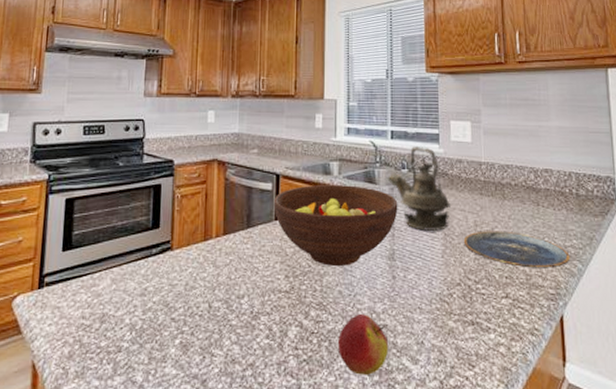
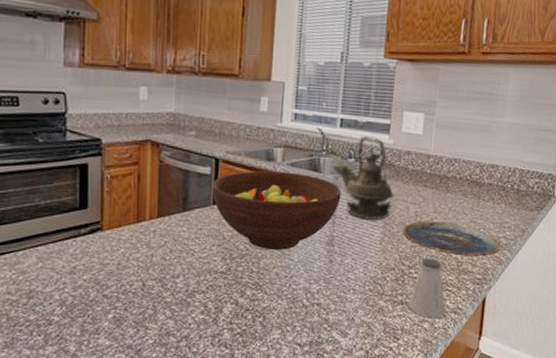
apple: present [338,314,389,375] -> none [272,294,321,346]
saltshaker: none [479,271,521,341] -> present [408,258,446,319]

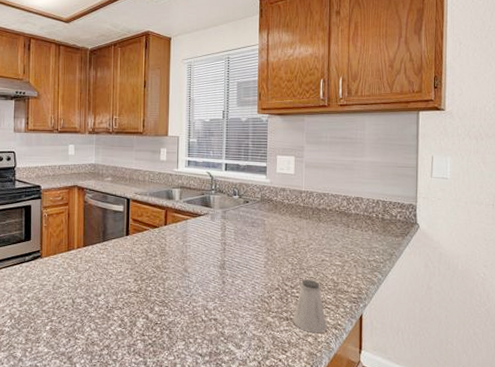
fruit bowl: present [212,171,341,250] -> none [125,208,229,273]
teapot: present [332,135,395,221] -> none [221,176,275,247]
plate: present [402,221,501,256] -> none [283,247,372,278]

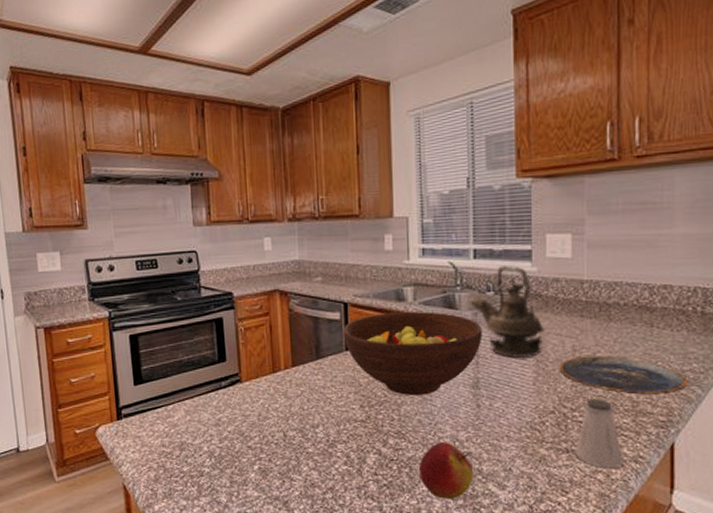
fruit bowl: none [125,208,229,273] -> present [343,311,483,395]
apple: none [177,310,218,356] -> present [419,442,474,499]
teapot: none [221,176,275,247] -> present [470,265,546,359]
plate: none [283,247,372,278] -> present [559,355,688,395]

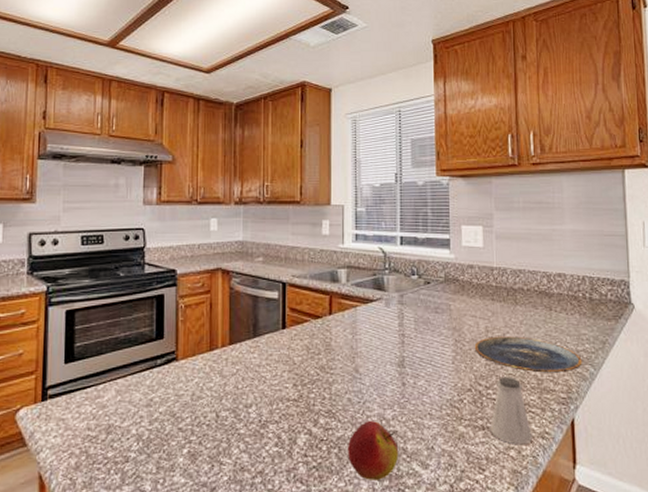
fruit bowl: present [343,311,483,395] -> none [280,293,408,374]
teapot: present [470,265,546,359] -> none [397,251,463,338]

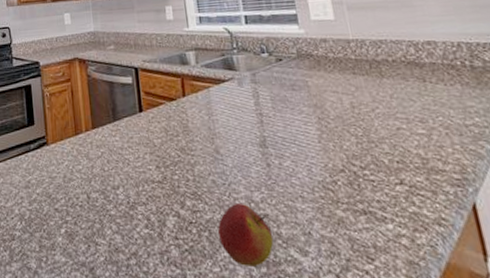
plate: present [474,336,582,373] -> none [340,111,475,151]
saltshaker: present [490,376,532,445] -> none [372,155,426,232]

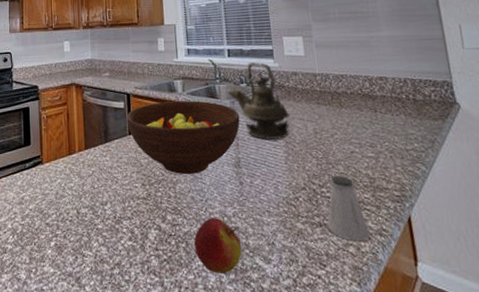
fruit bowl: none [135,73,264,155] -> present [126,100,240,174]
teapot: none [247,28,322,116] -> present [227,61,291,140]
saltshaker: none [372,155,426,232] -> present [327,175,370,242]

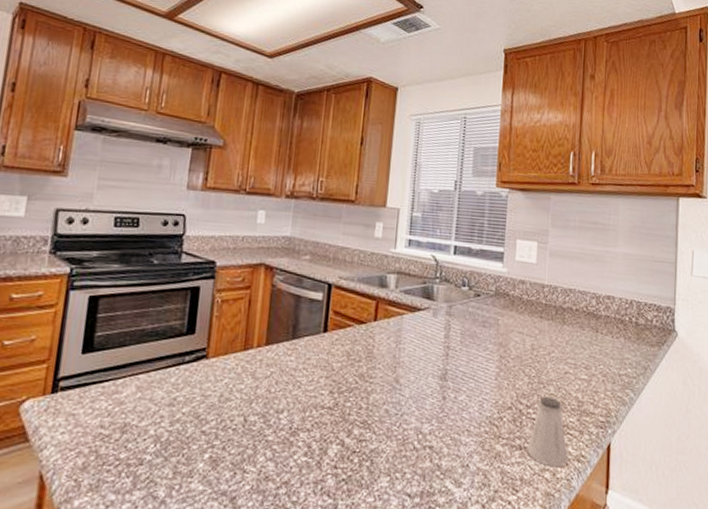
fruit bowl: present [126,100,240,174] -> none [322,297,455,384]
apple: present [194,218,242,274] -> none [380,435,433,497]
teapot: present [227,61,291,140] -> none [446,263,510,354]

